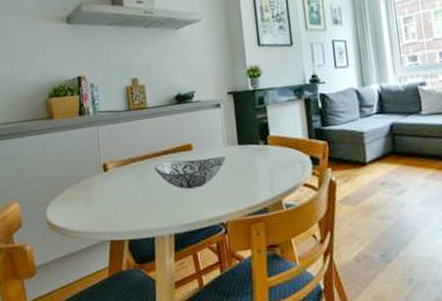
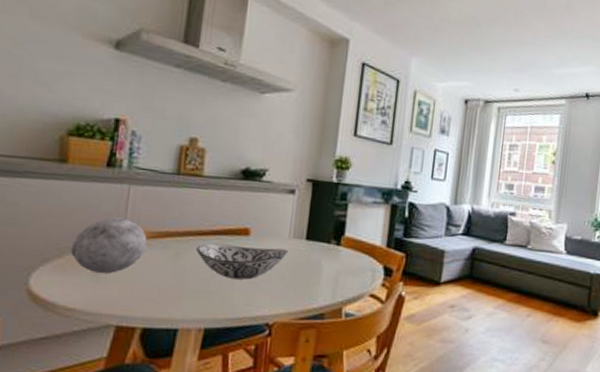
decorative orb: none [68,153,119,201] -> present [71,217,148,274]

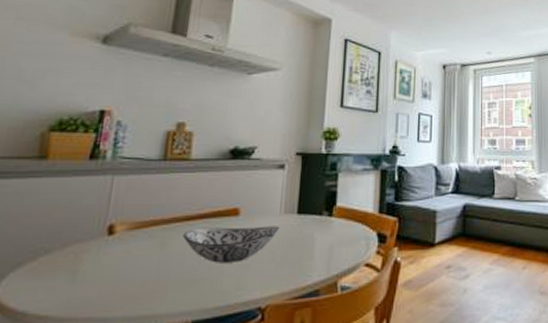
decorative orb: present [71,217,148,274] -> none [46,211,131,274]

